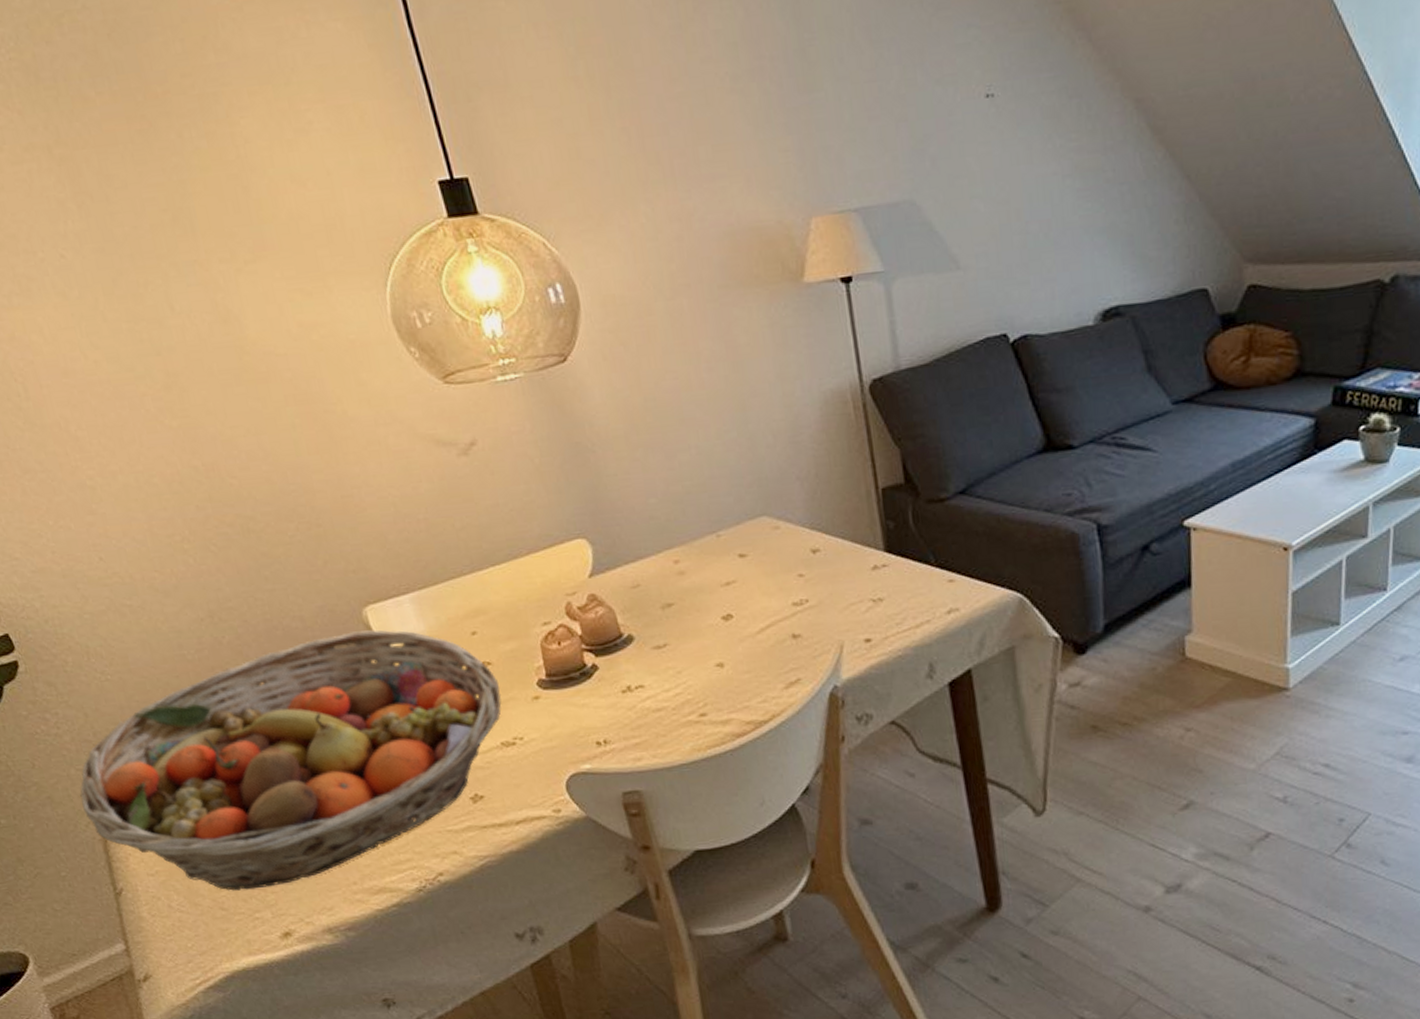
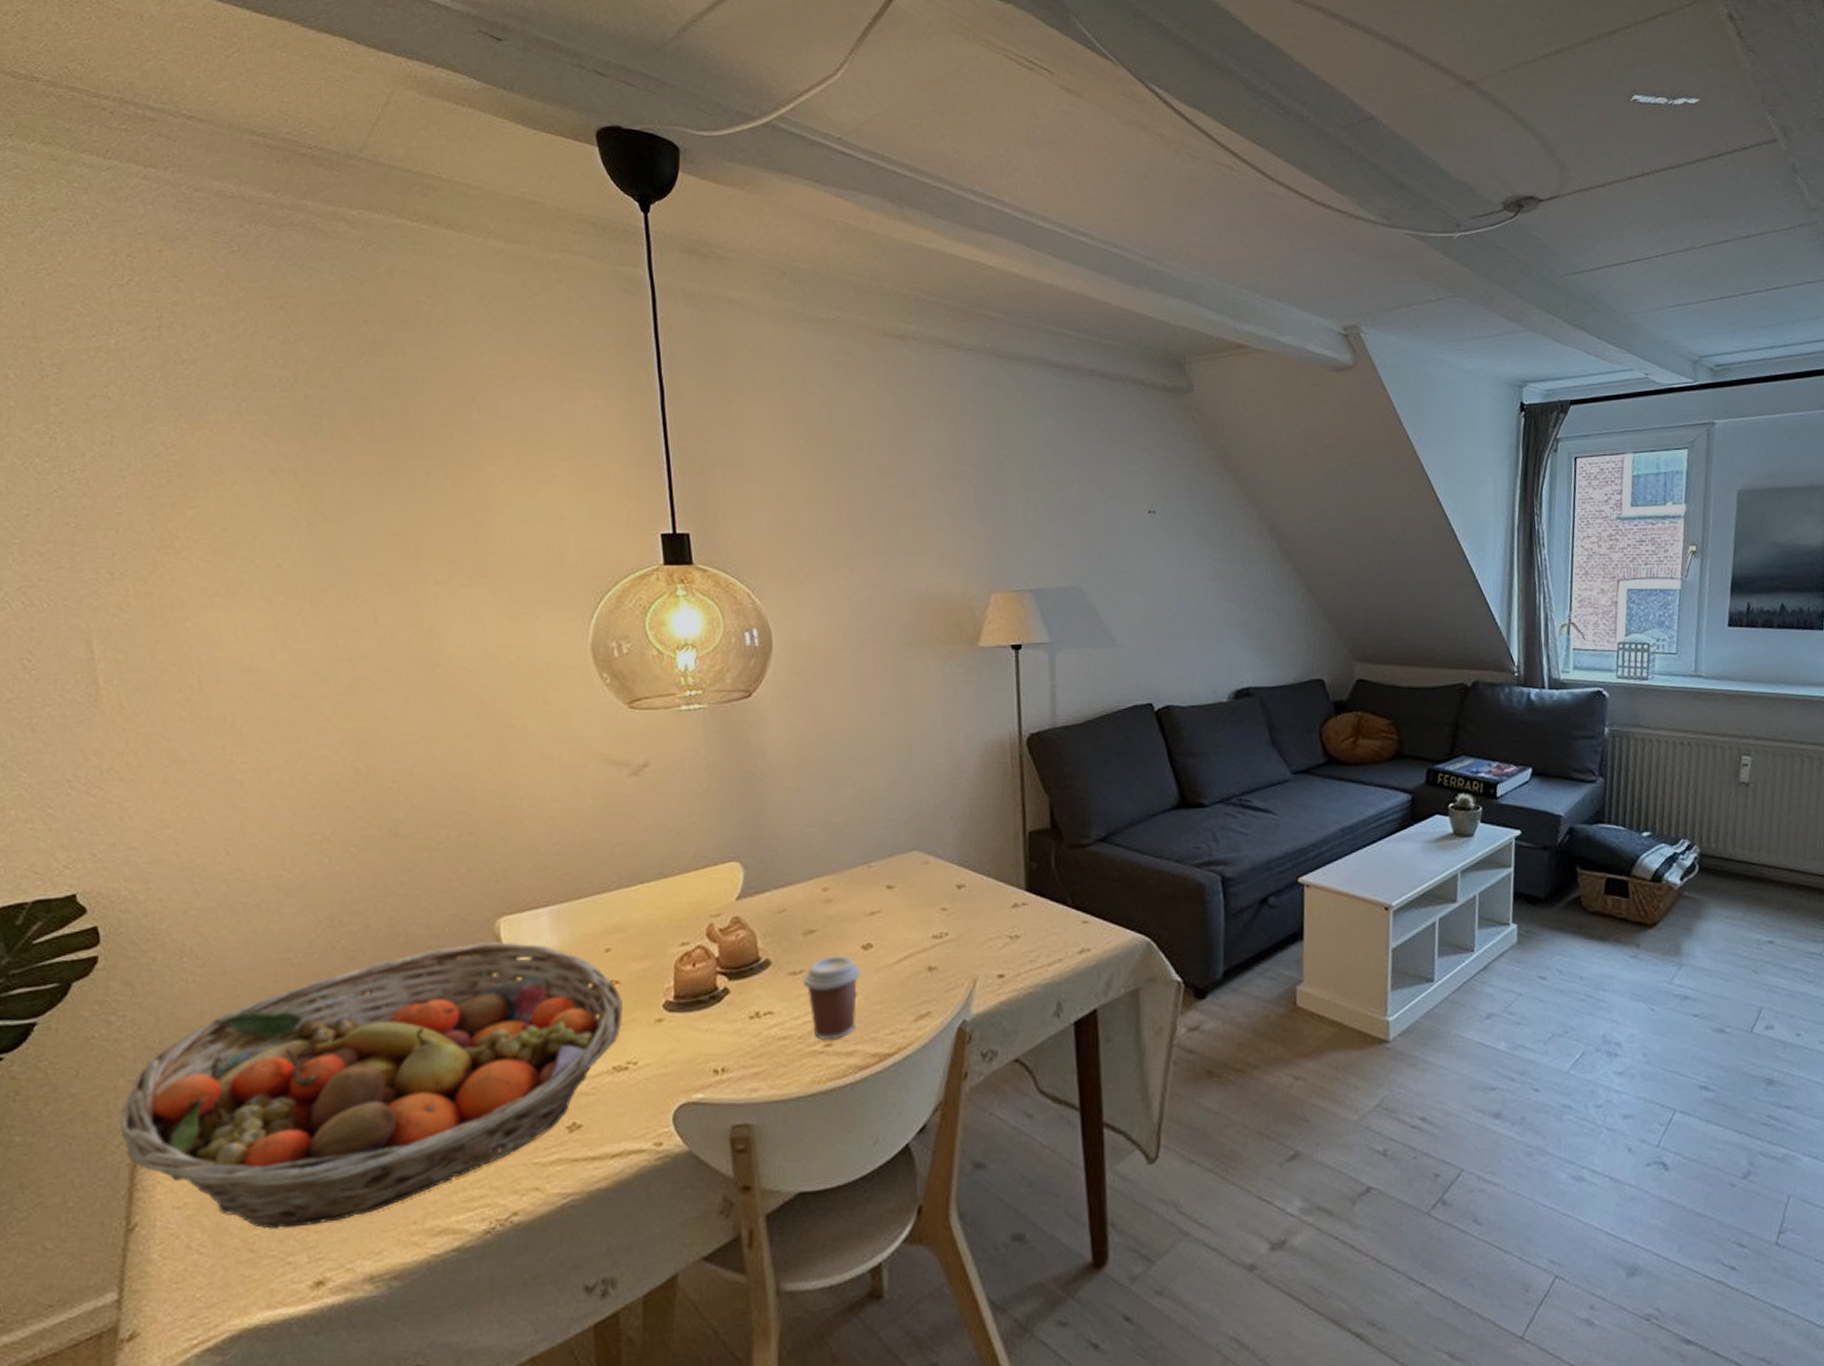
coffee cup: none [667,627,727,710] -> present [803,955,860,1040]

